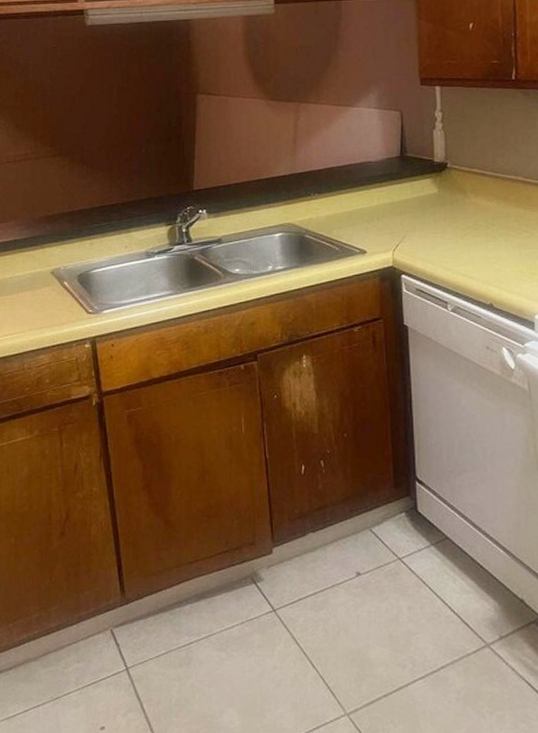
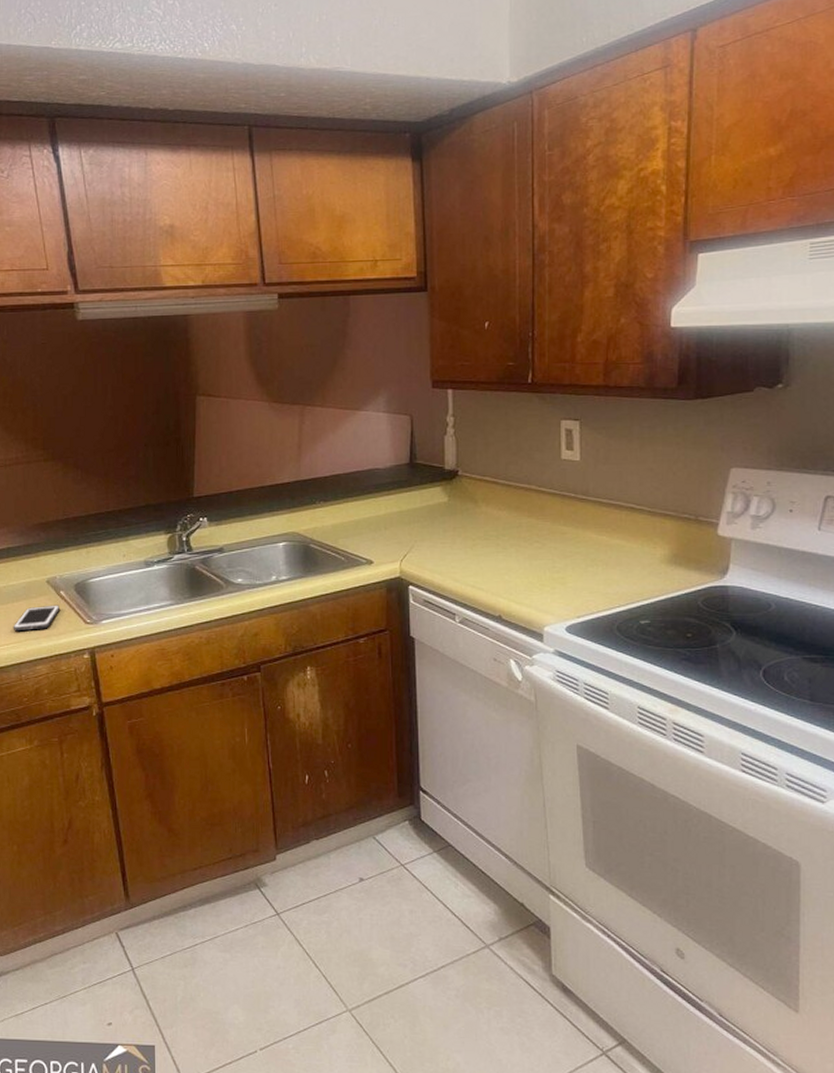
cell phone: none [17,295,63,322] -> present [12,605,60,632]

